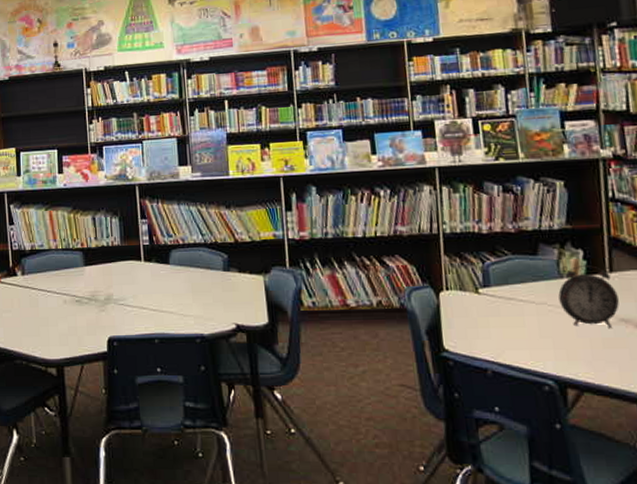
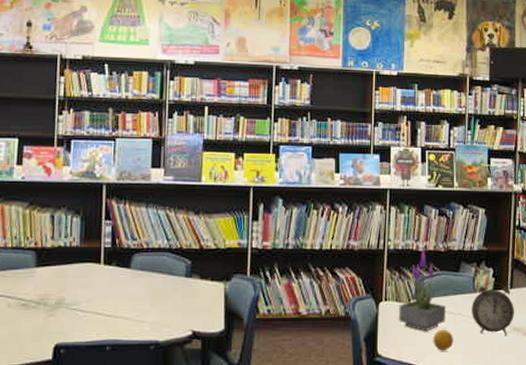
potted plant: none [464,231,527,324] -> present [399,249,447,332]
fruit: none [511,321,540,346] -> present [433,329,454,351]

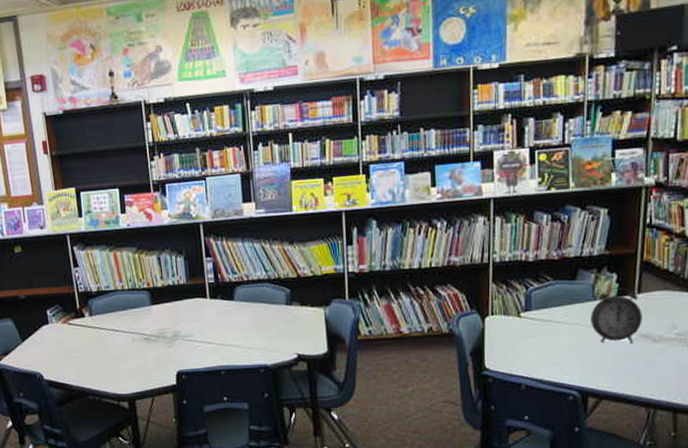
potted plant: present [399,249,447,332] -> none [507,259,561,344]
fruit: present [433,329,454,351] -> none [546,340,570,362]

